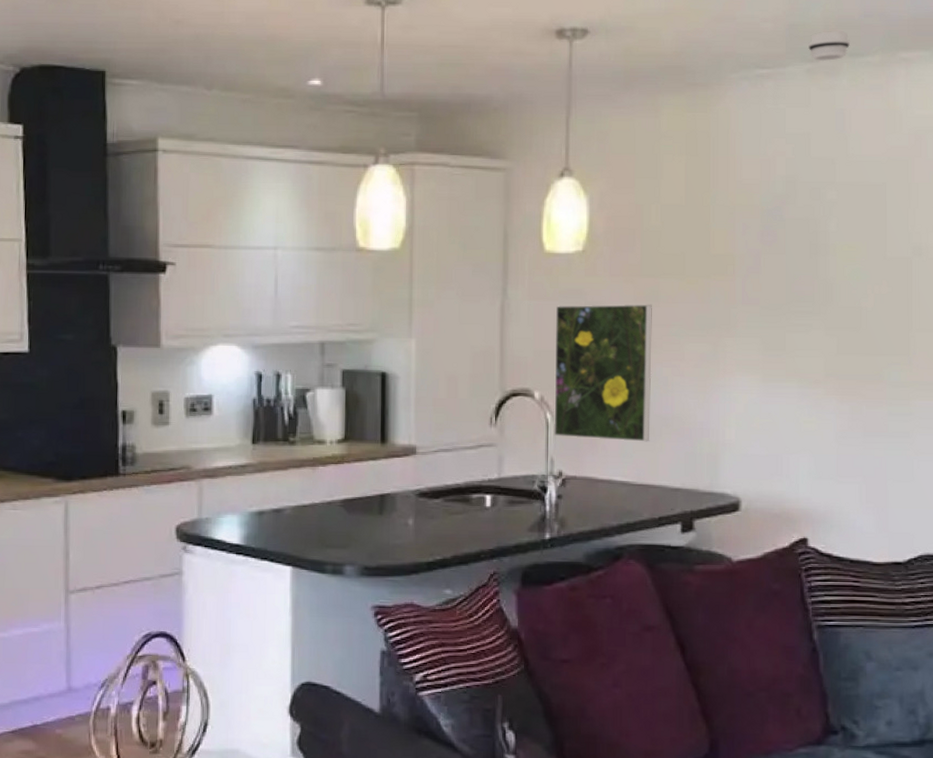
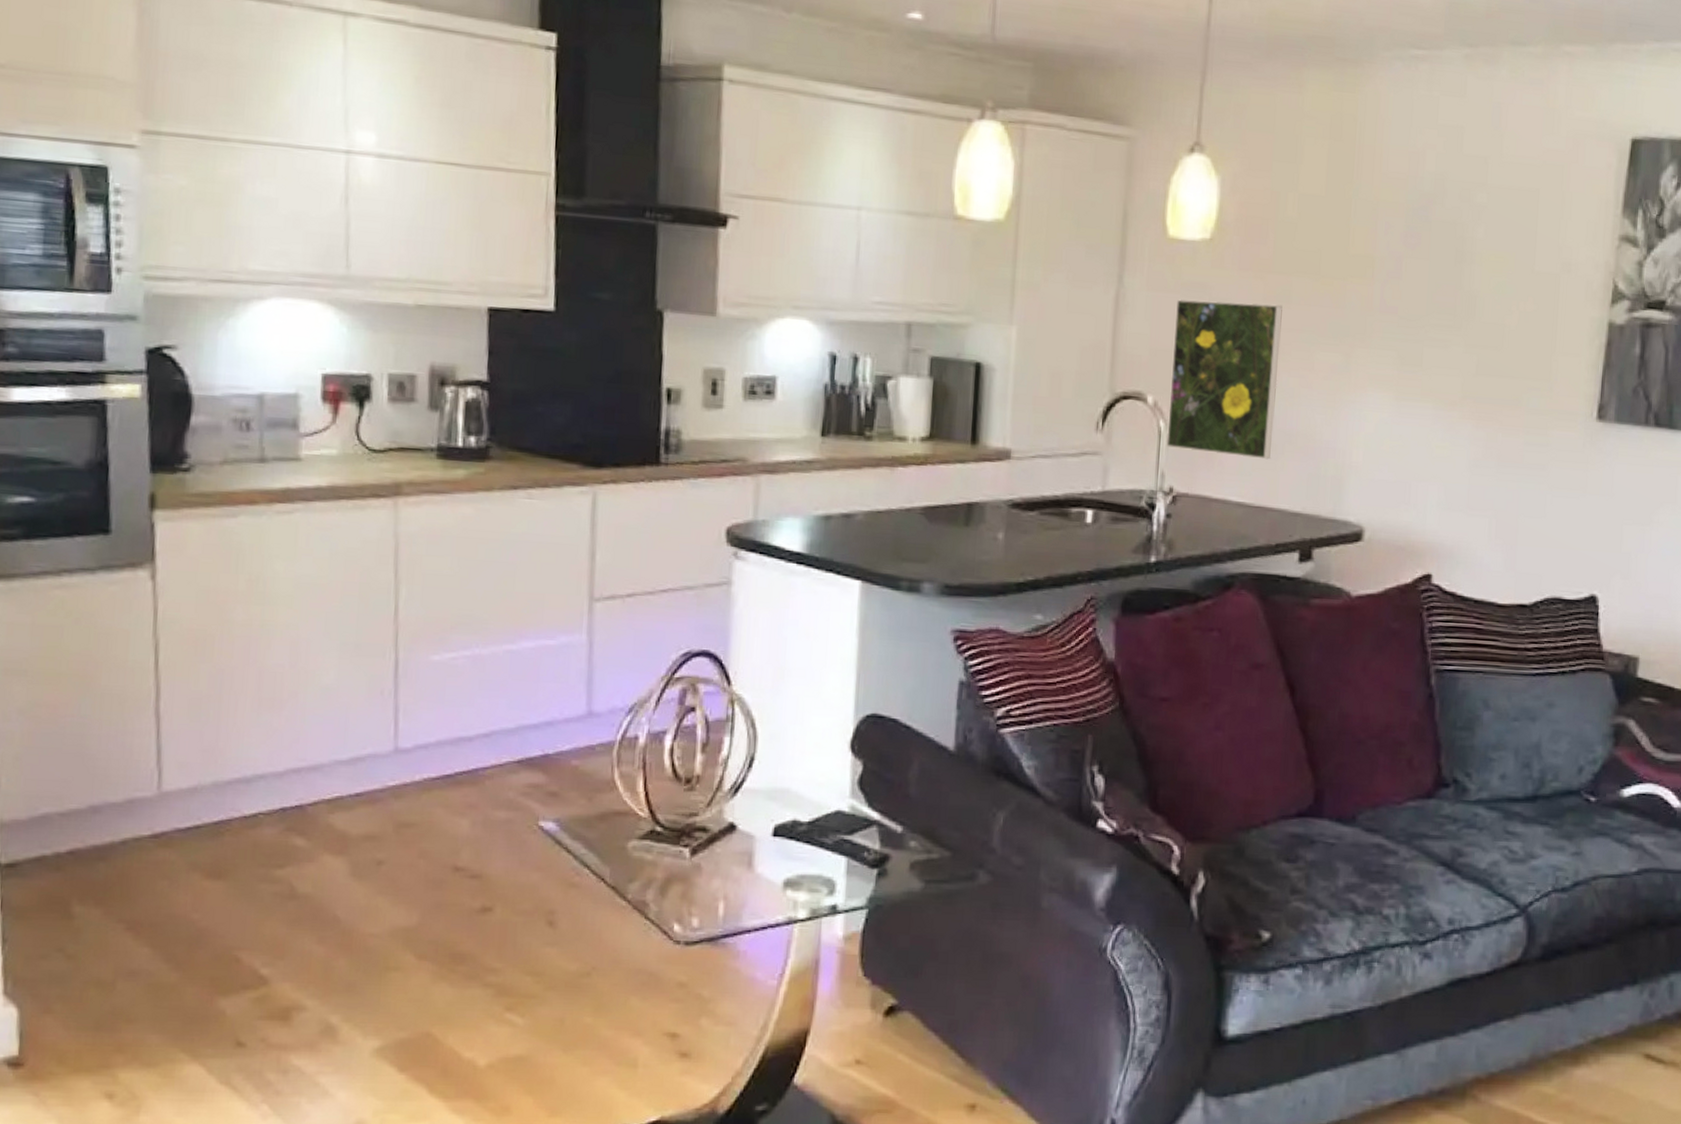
smoke detector: present [808,30,851,62] -> none [1468,13,1513,48]

